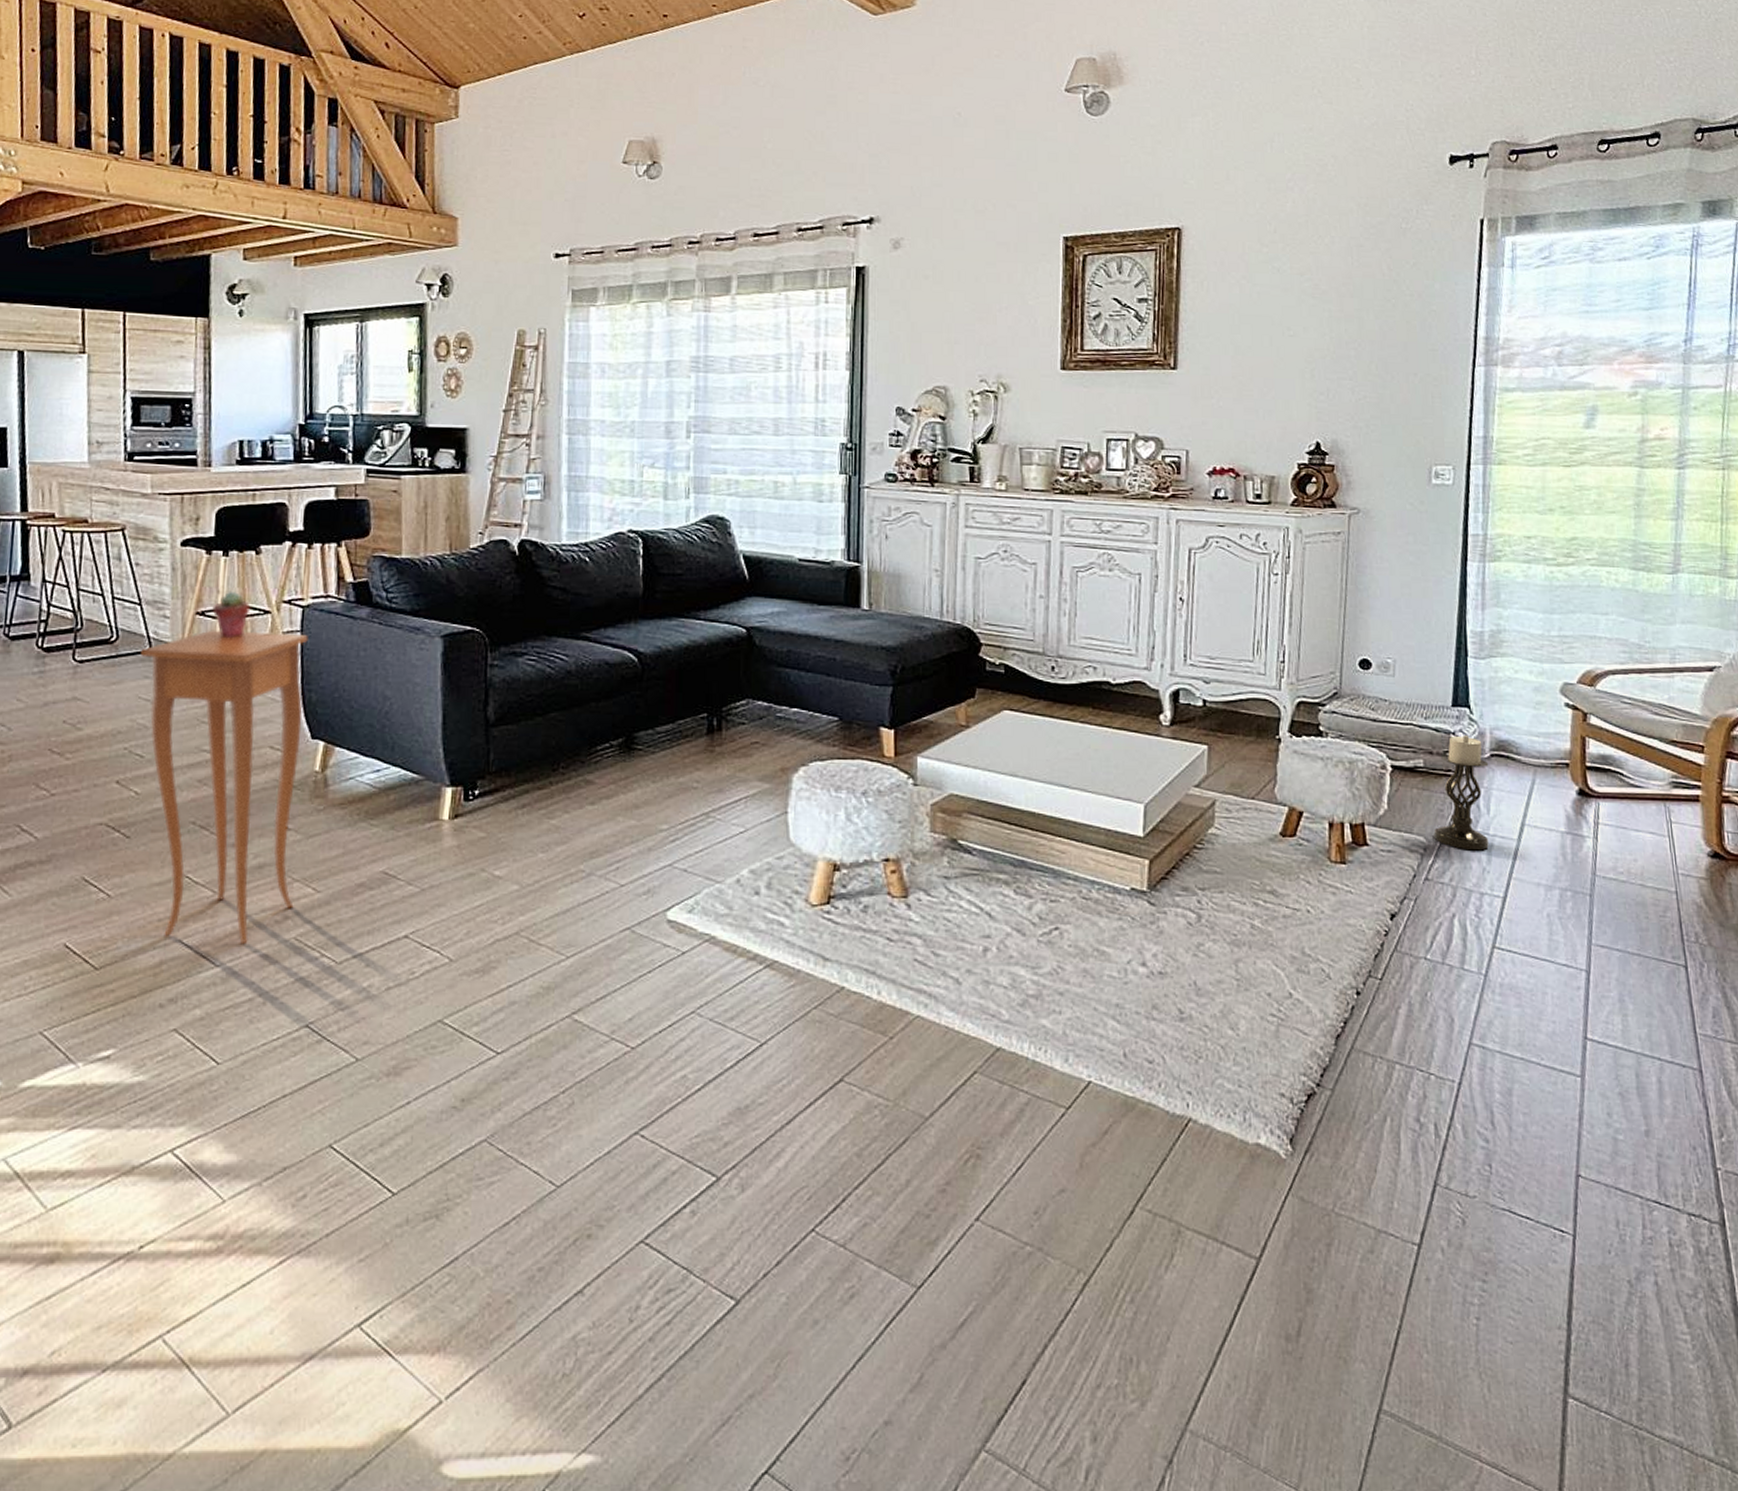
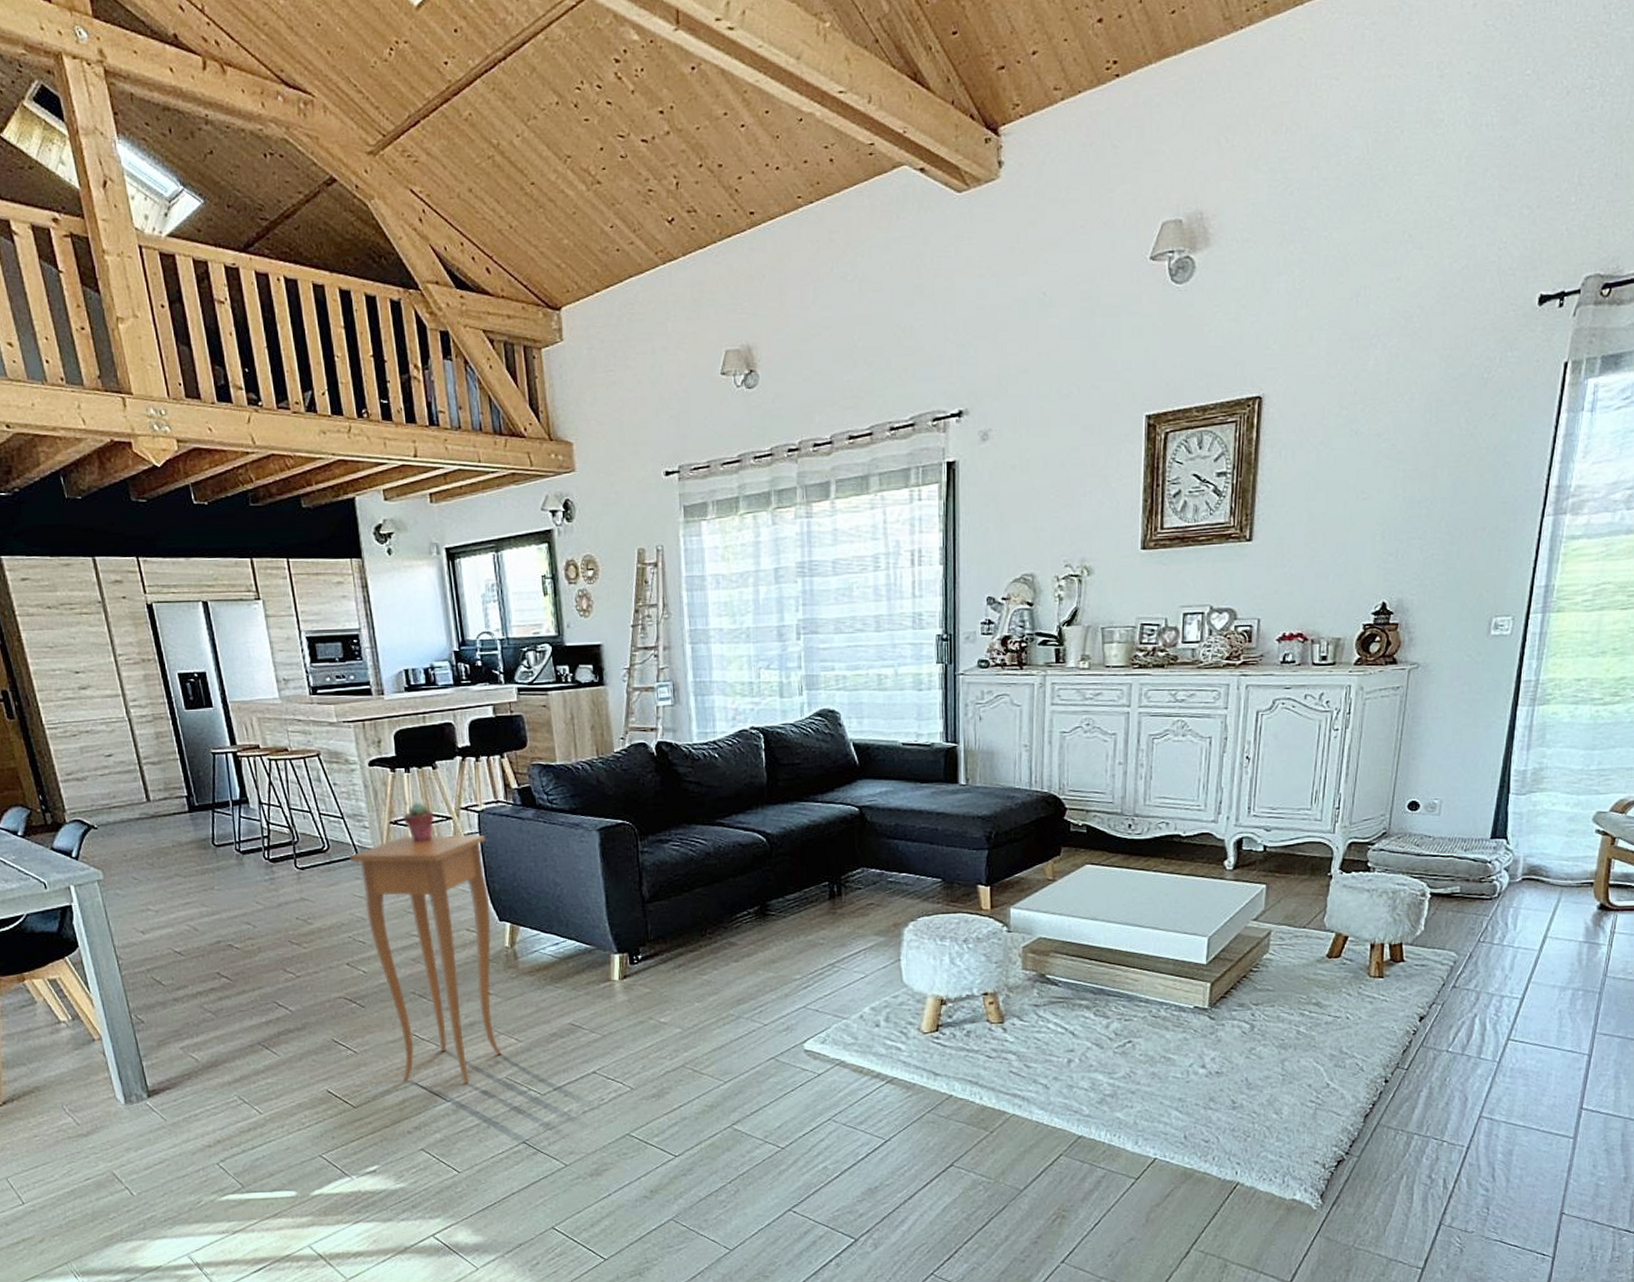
candle holder: present [1433,735,1489,851] -> none [1464,863,1520,961]

